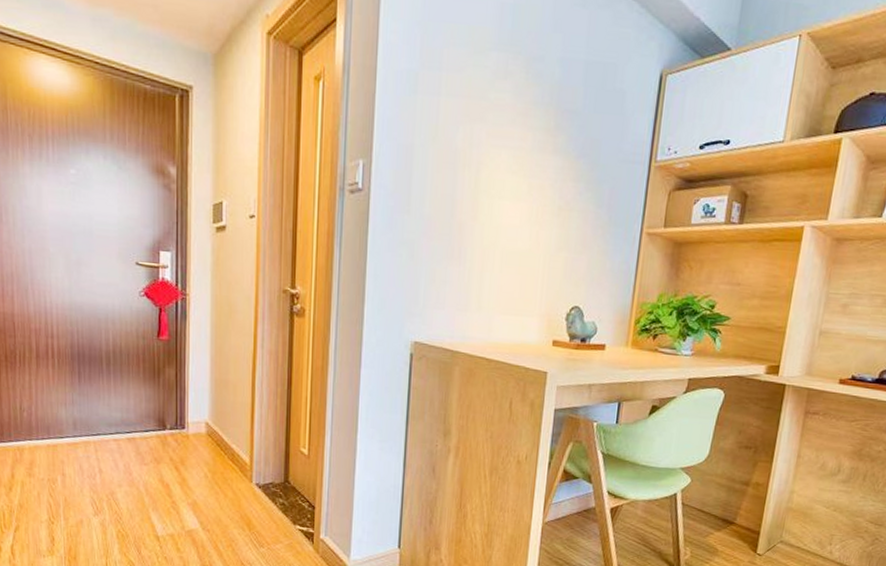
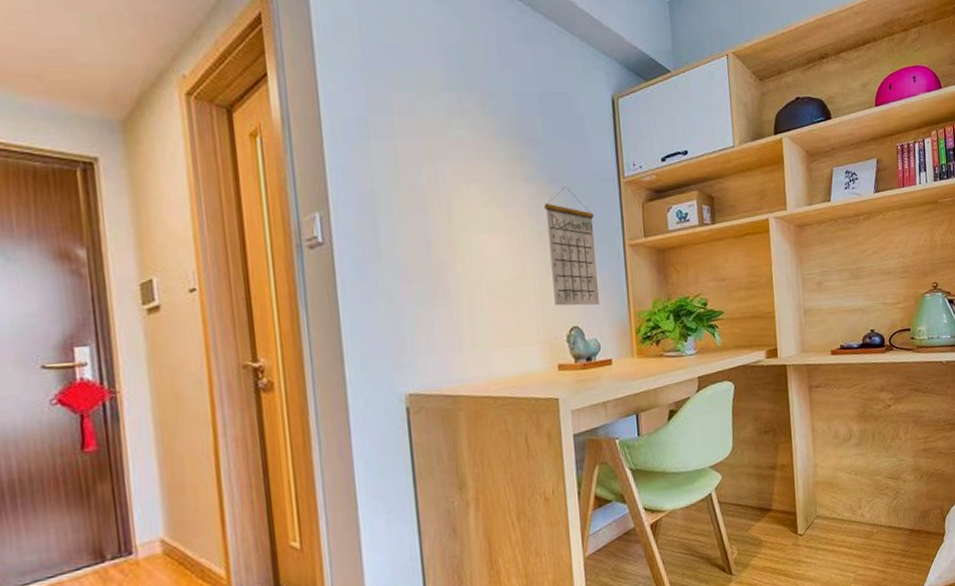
calendar: none [561,164,617,288] -> present [544,187,599,306]

